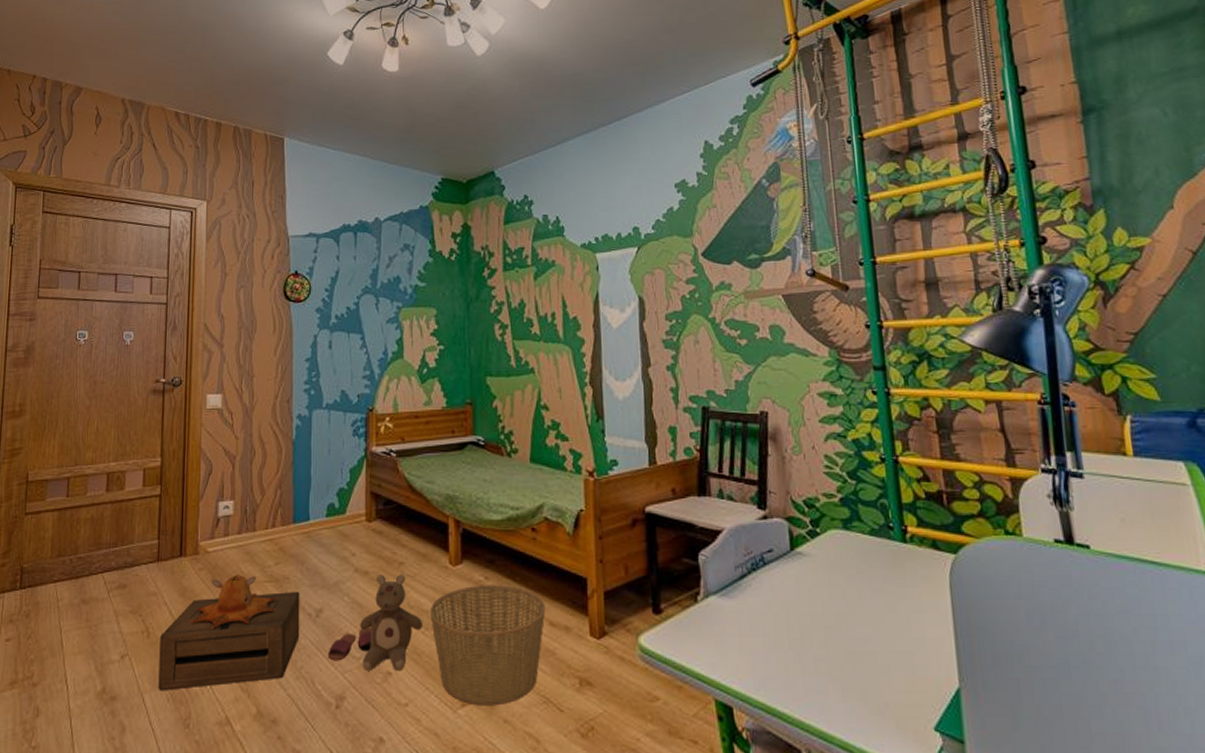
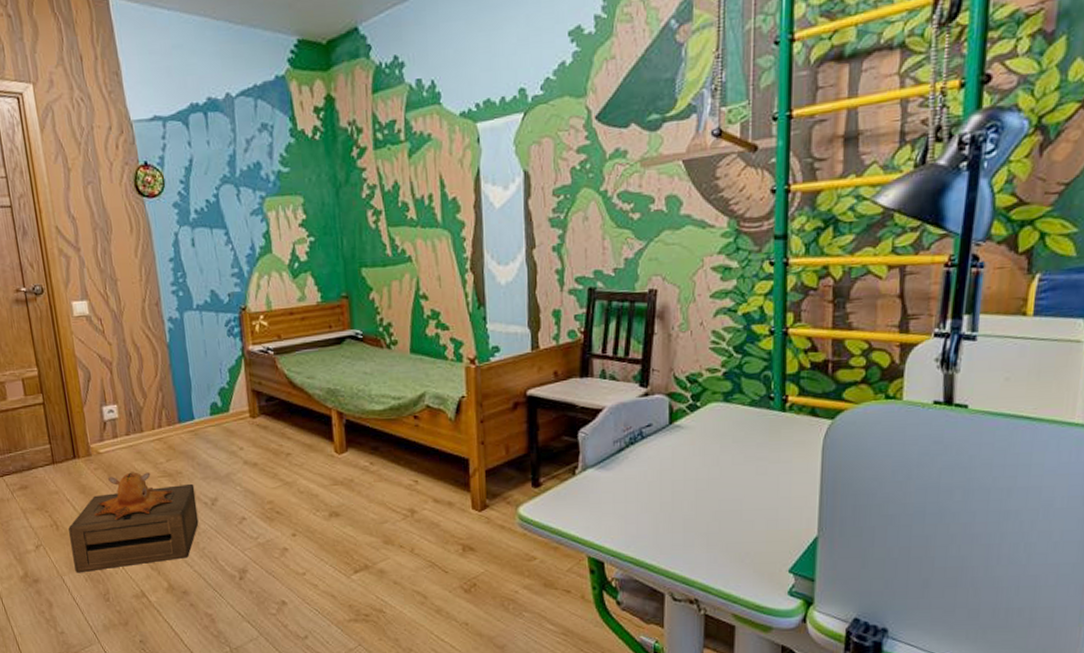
slippers: present [327,627,373,661] -> none [227,511,267,541]
stuffed bear: present [360,574,424,671] -> none [254,464,314,548]
basket: present [429,585,546,706] -> none [318,468,430,572]

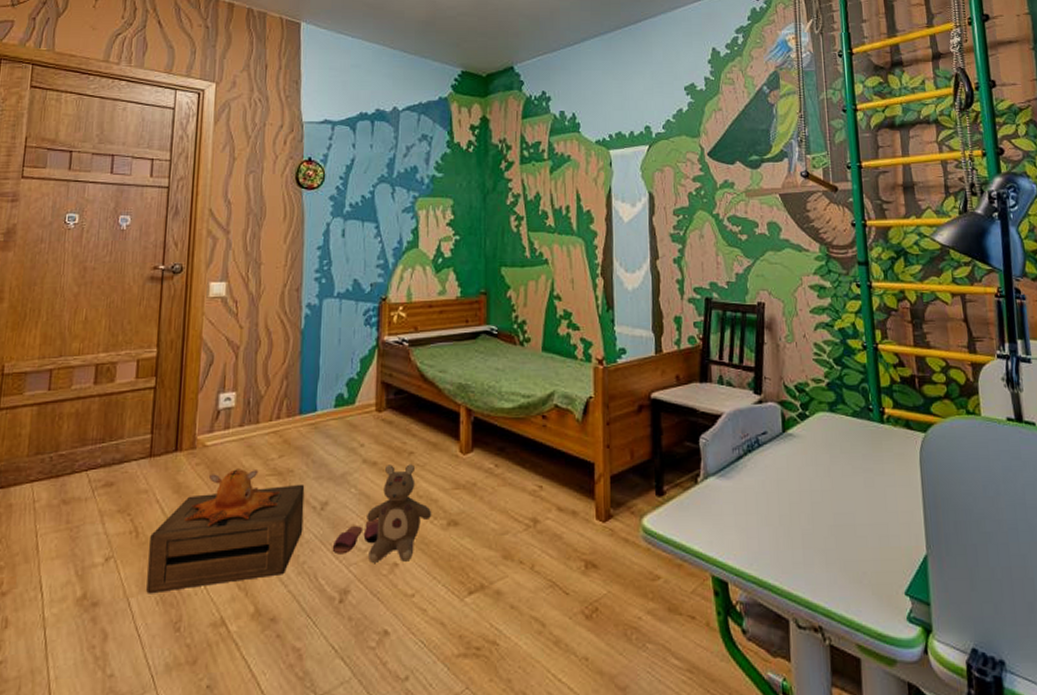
slippers: none [227,511,267,541] -> present [332,518,380,554]
stuffed bear: none [254,464,314,548] -> present [367,464,432,563]

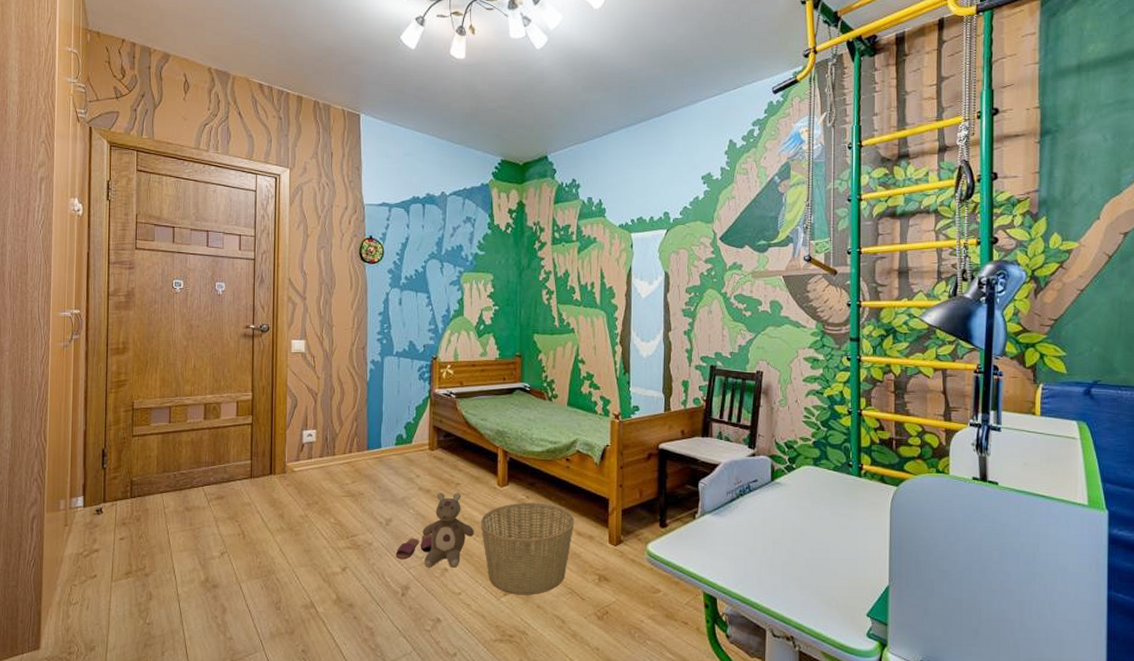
toy box: present [146,469,305,593] -> none [253,490,373,580]
basket: none [438,472,554,593] -> present [480,502,575,595]

